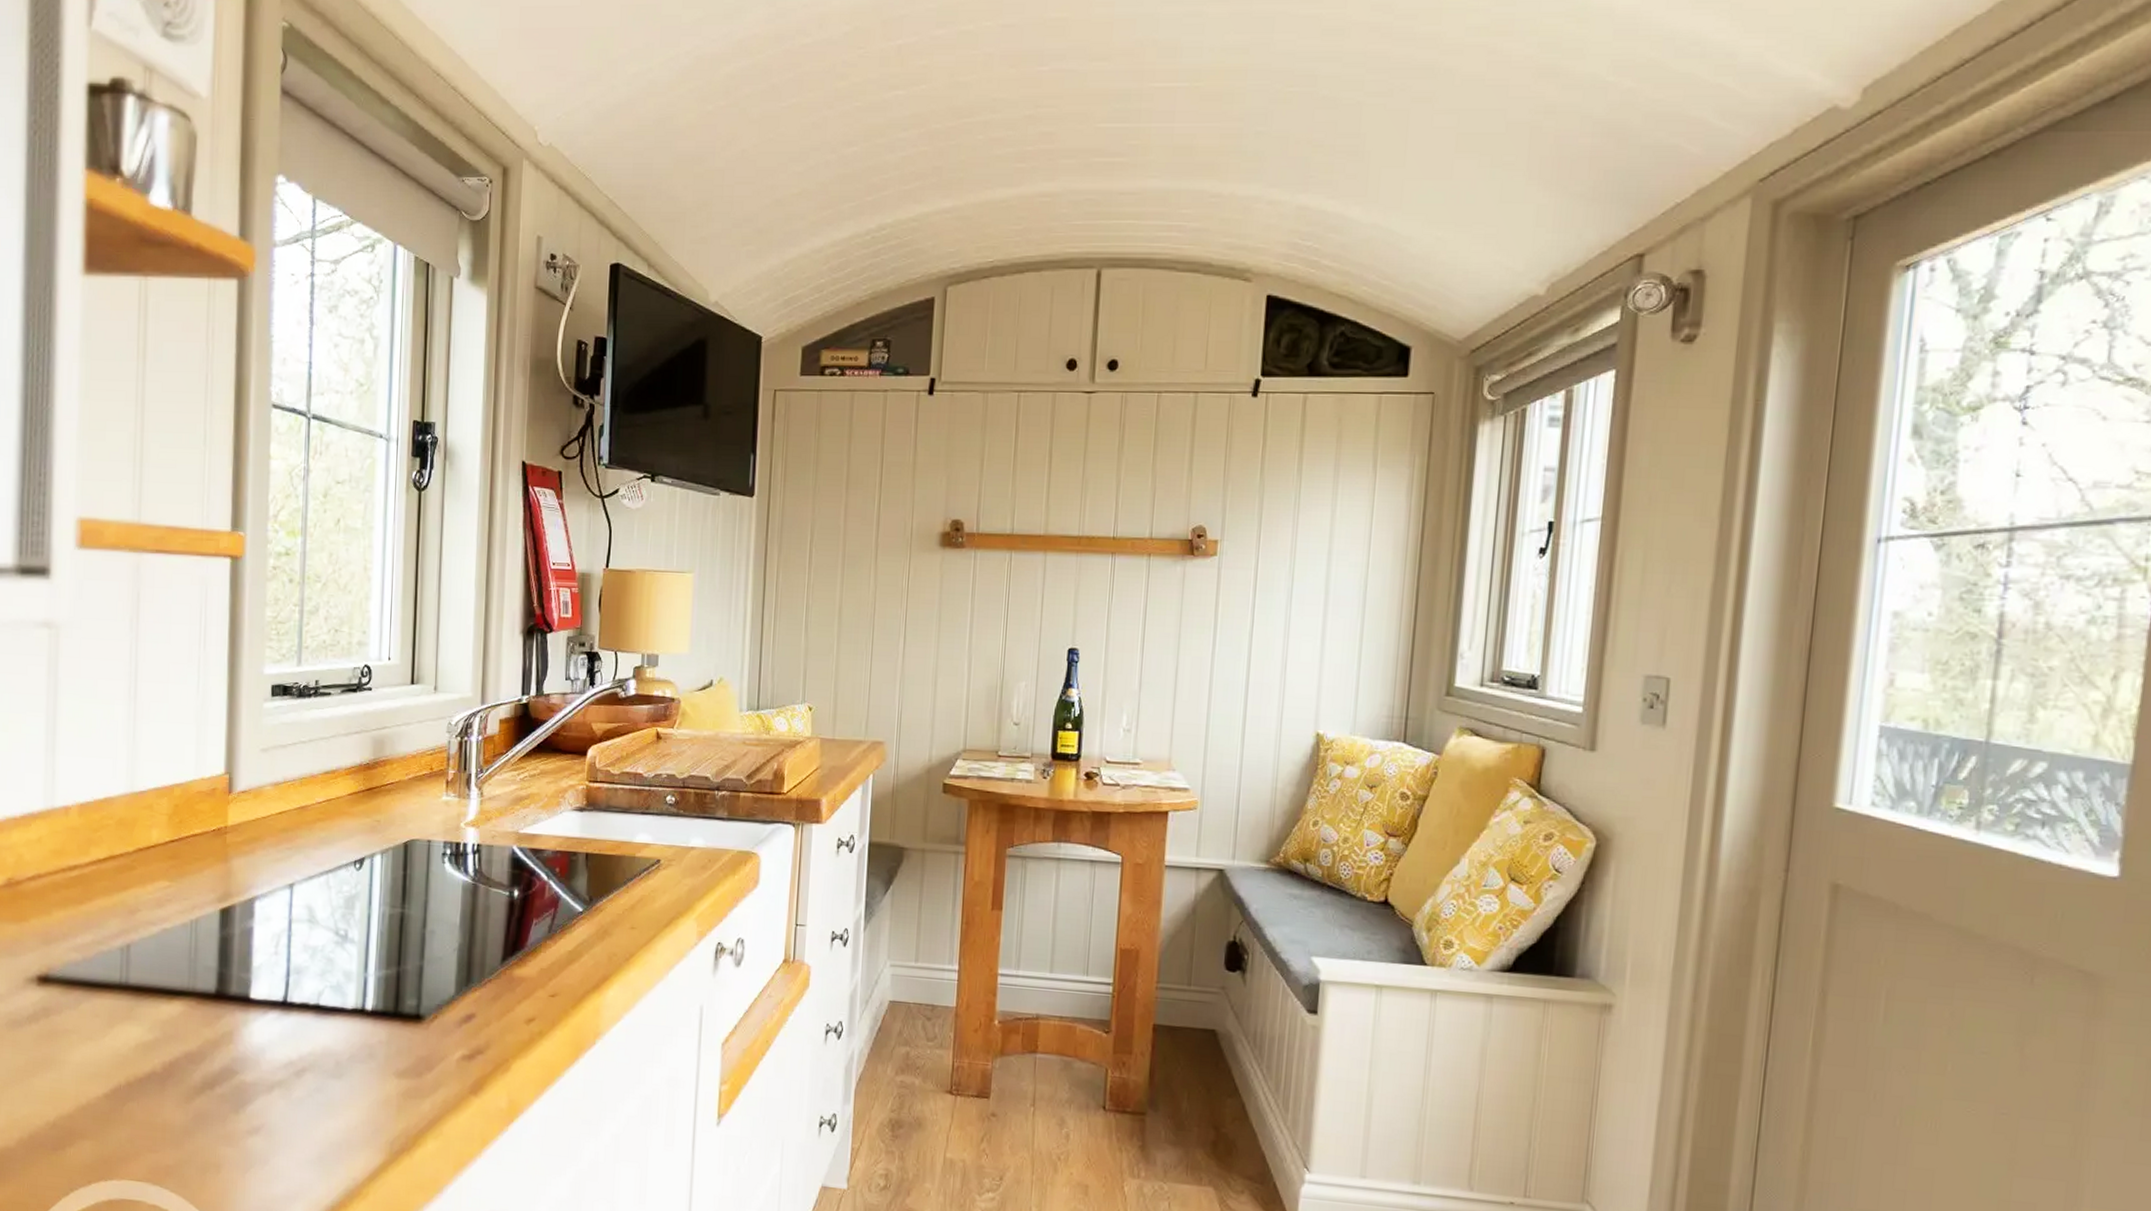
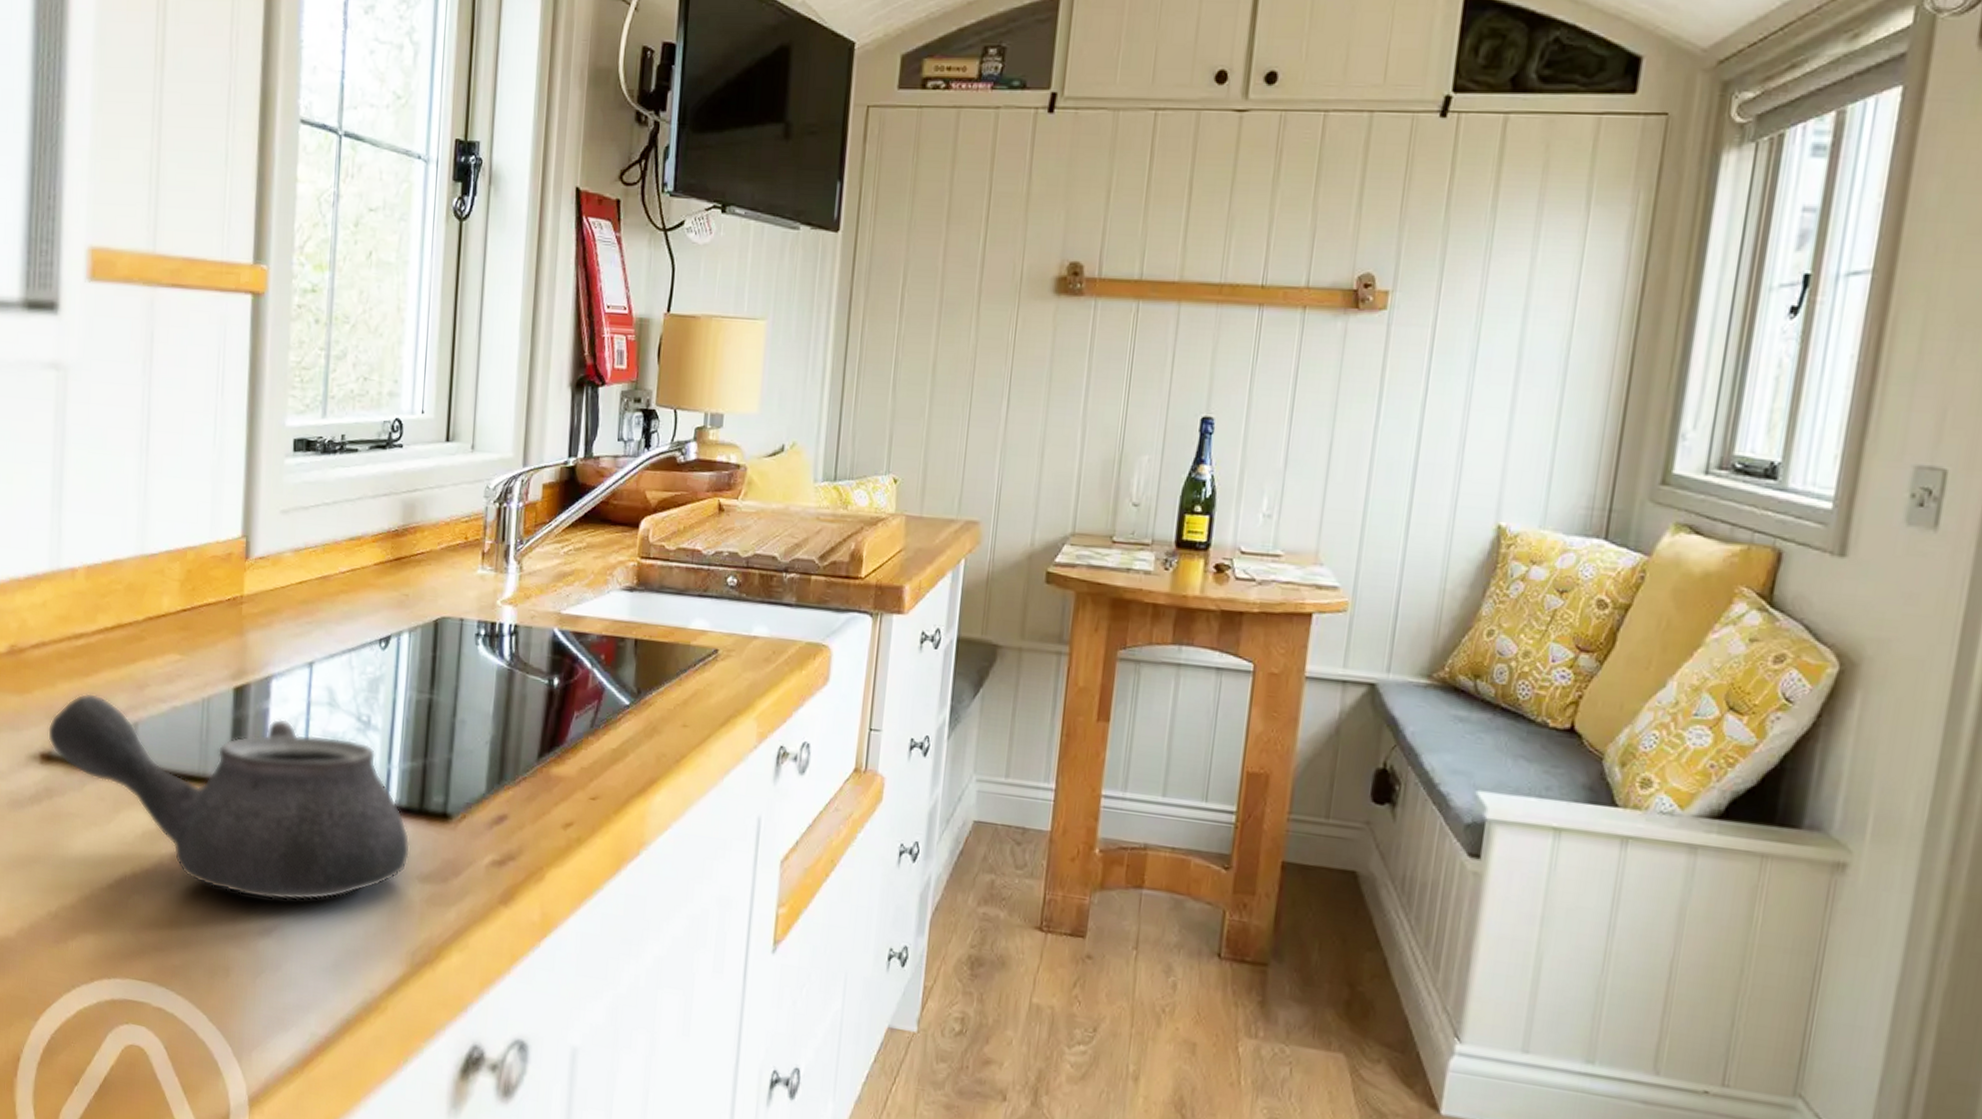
teapot: none [44,919,387,1101] -> present [47,692,411,901]

